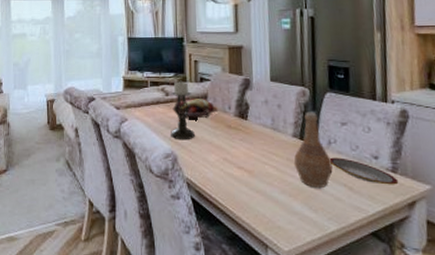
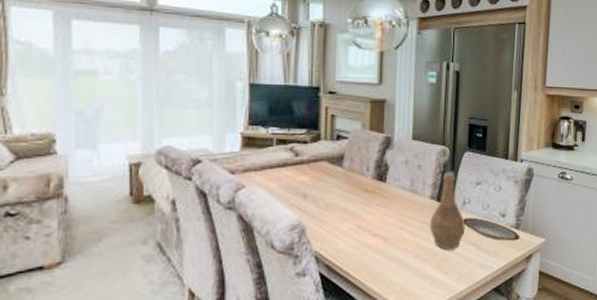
candle holder: present [171,80,195,140] -> none [299,138,327,209]
fruit basket: present [172,99,218,120] -> none [302,159,355,185]

